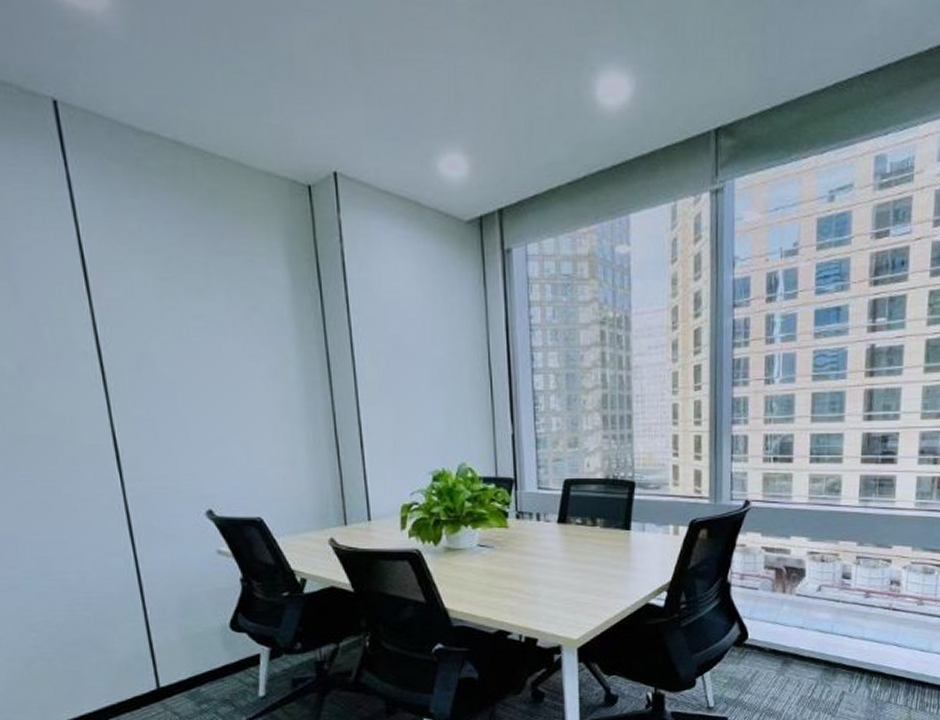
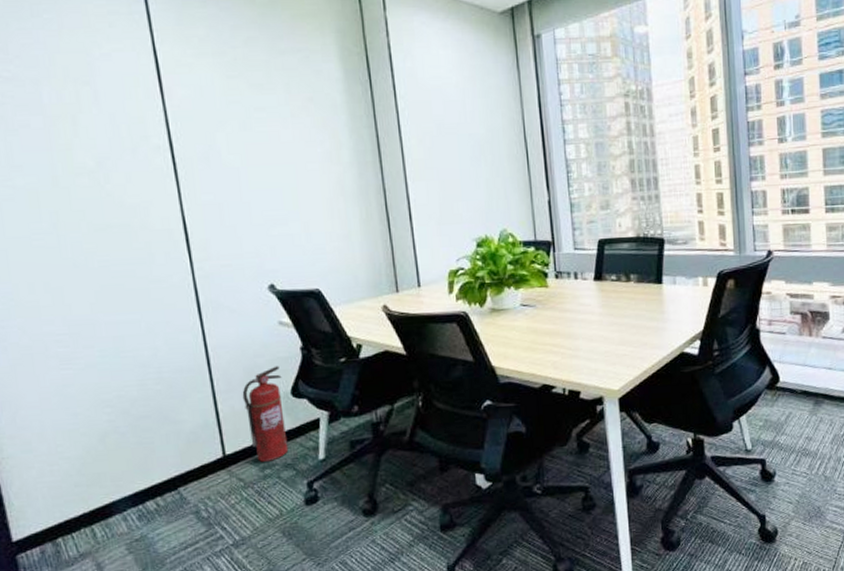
fire extinguisher: none [177,597,227,696] -> present [242,365,289,462]

